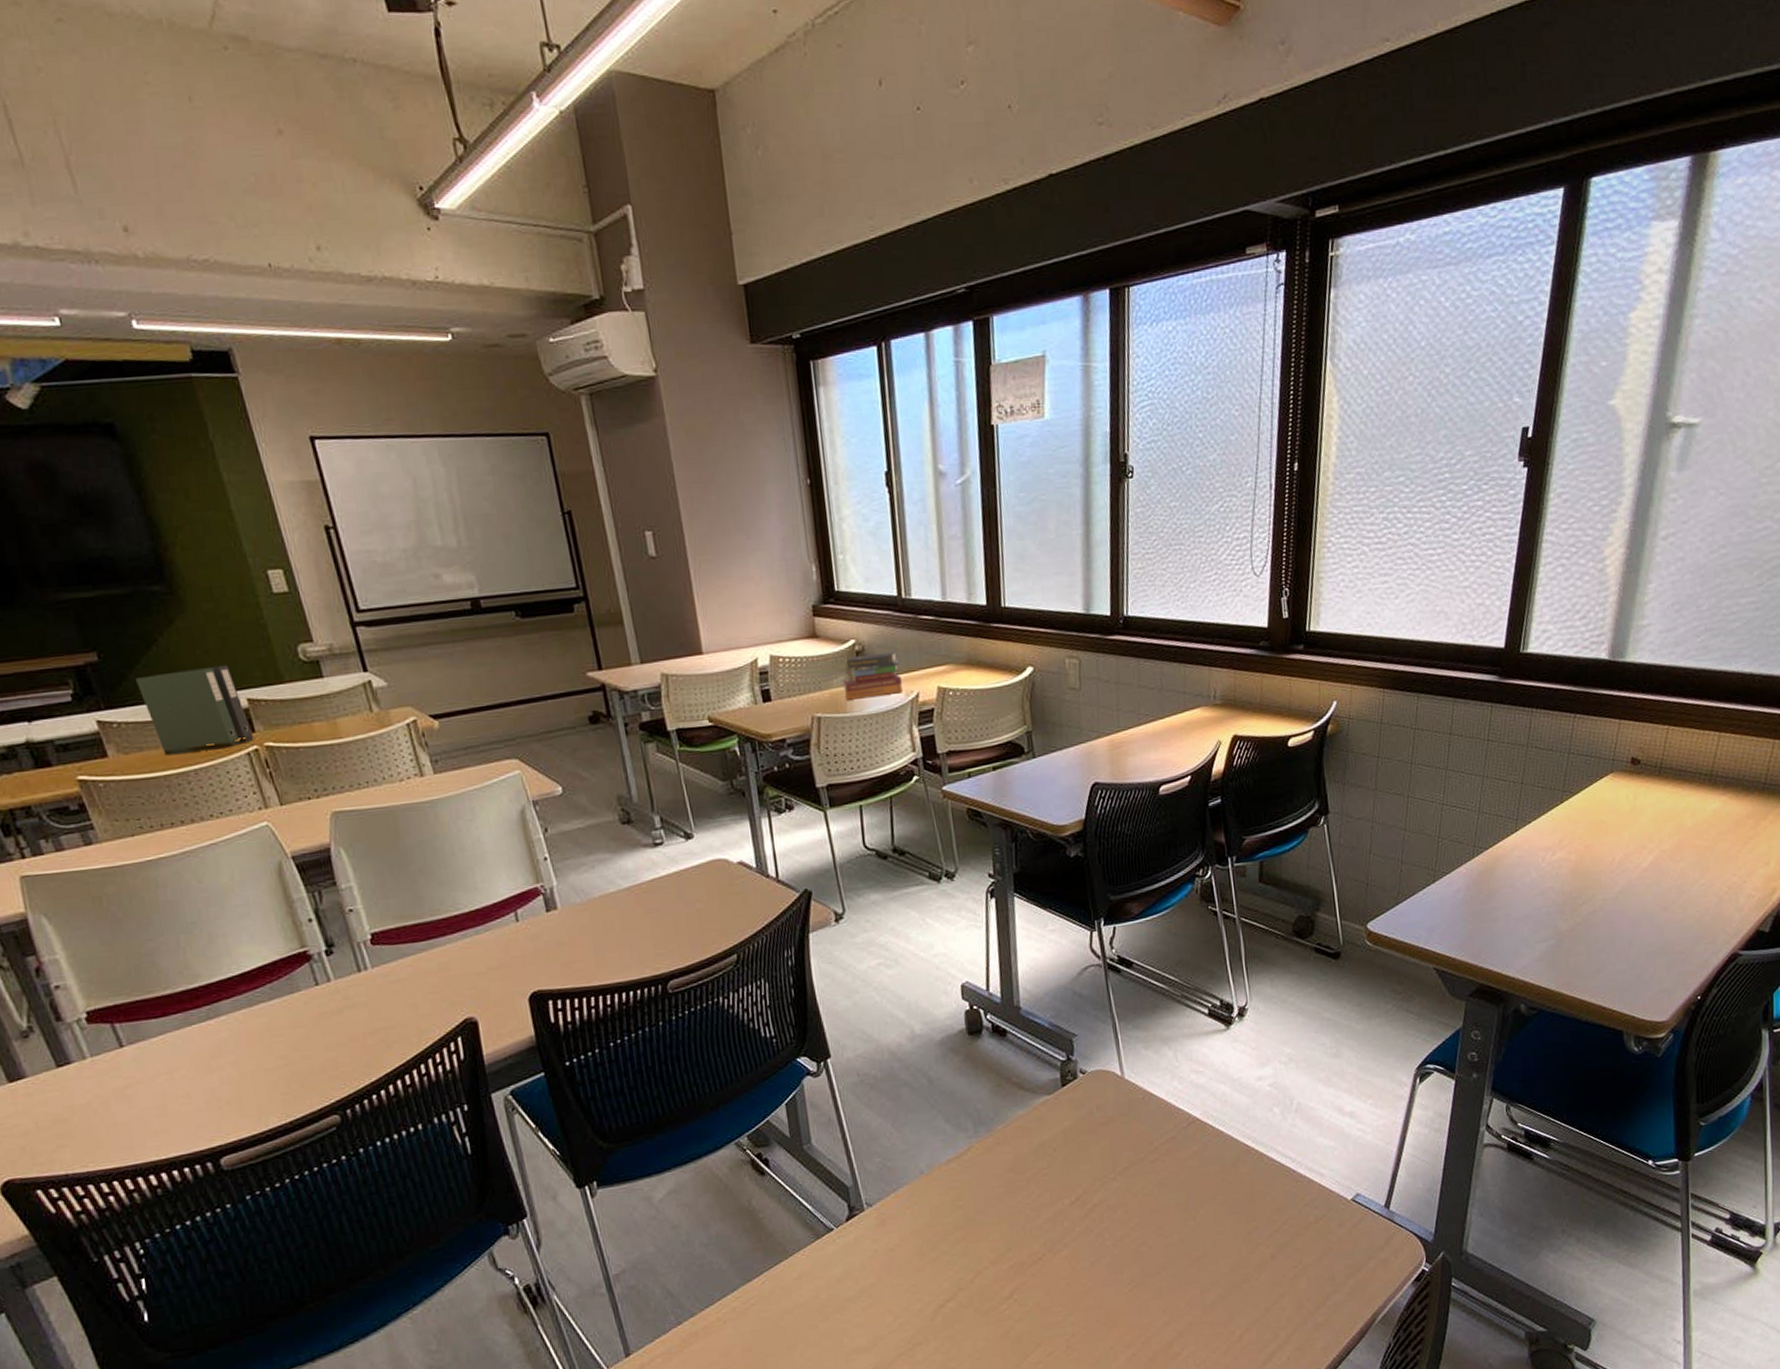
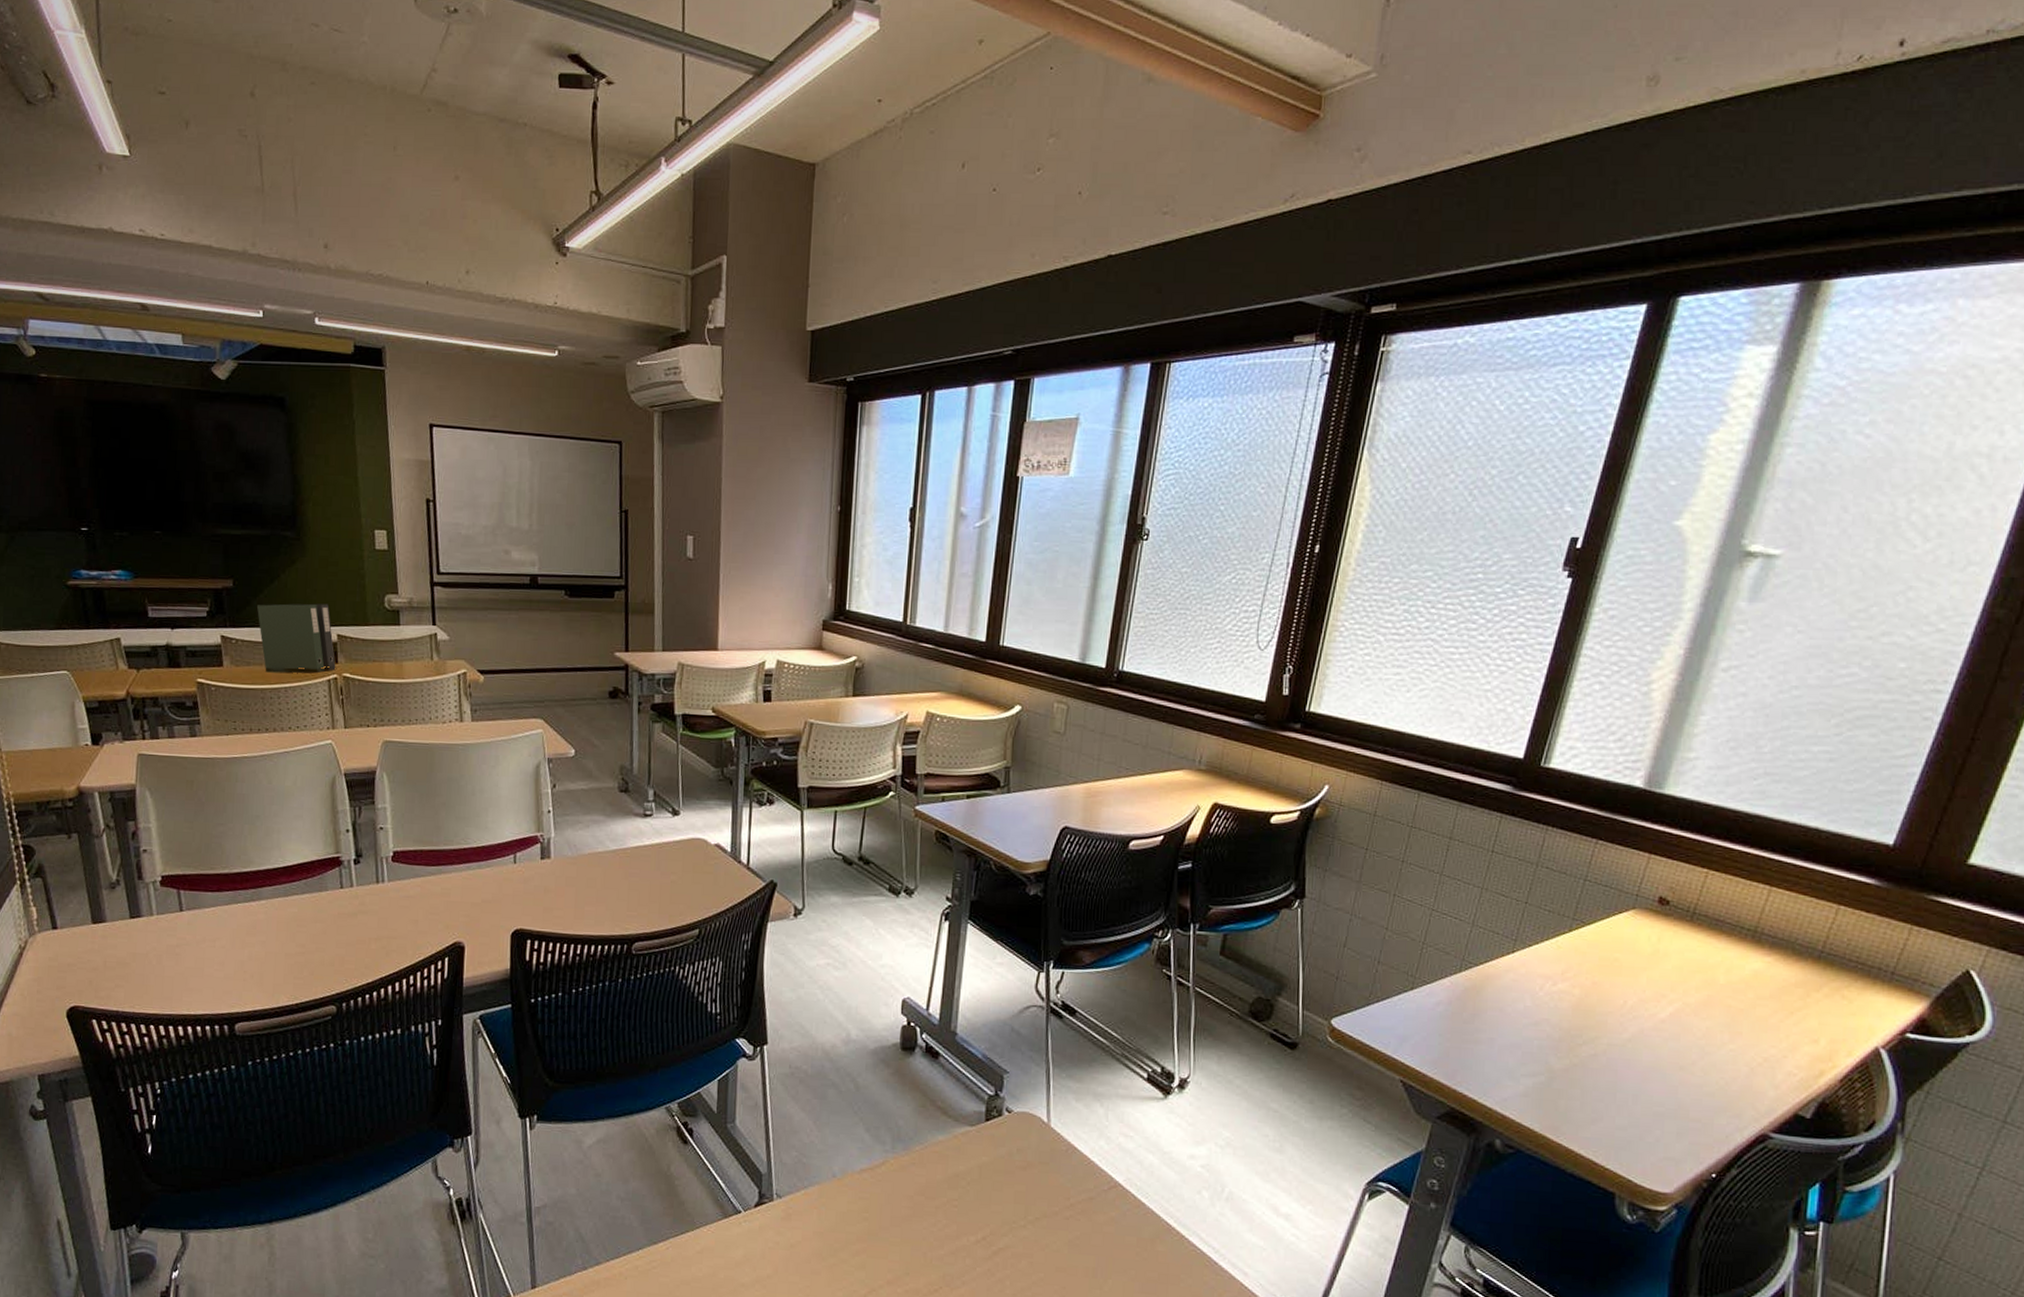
books: present [842,652,903,700] -> none [838,671,895,712]

